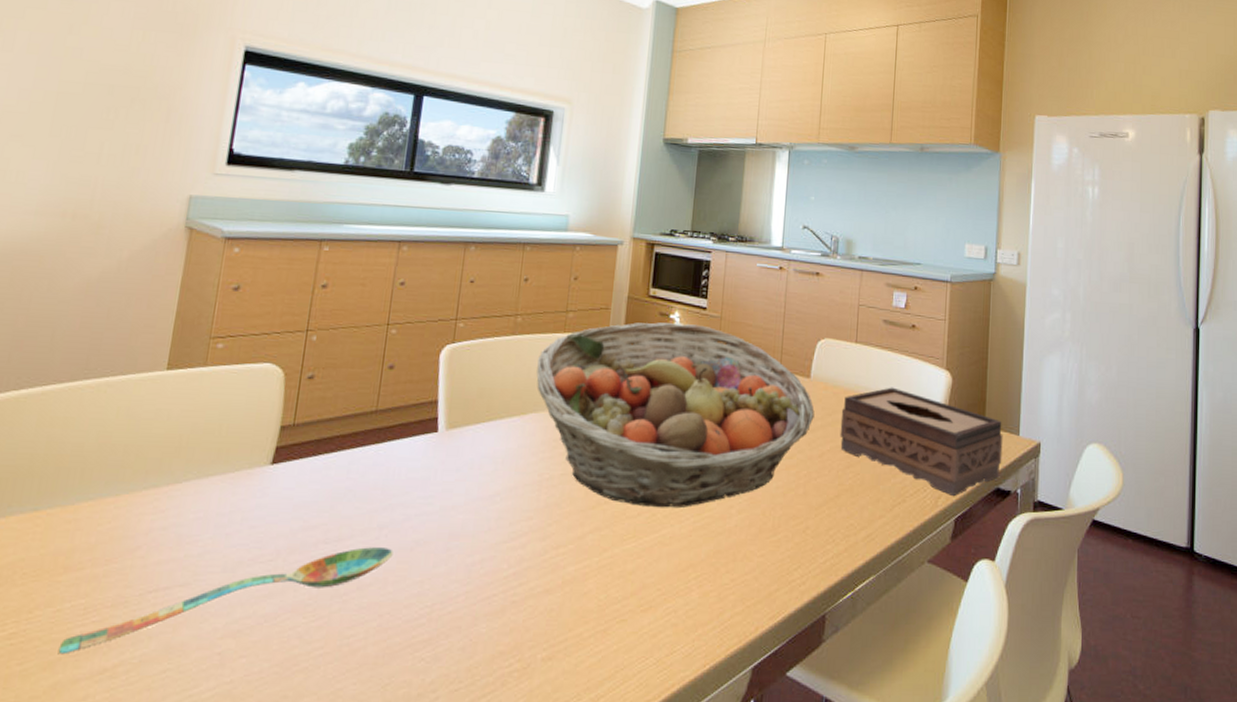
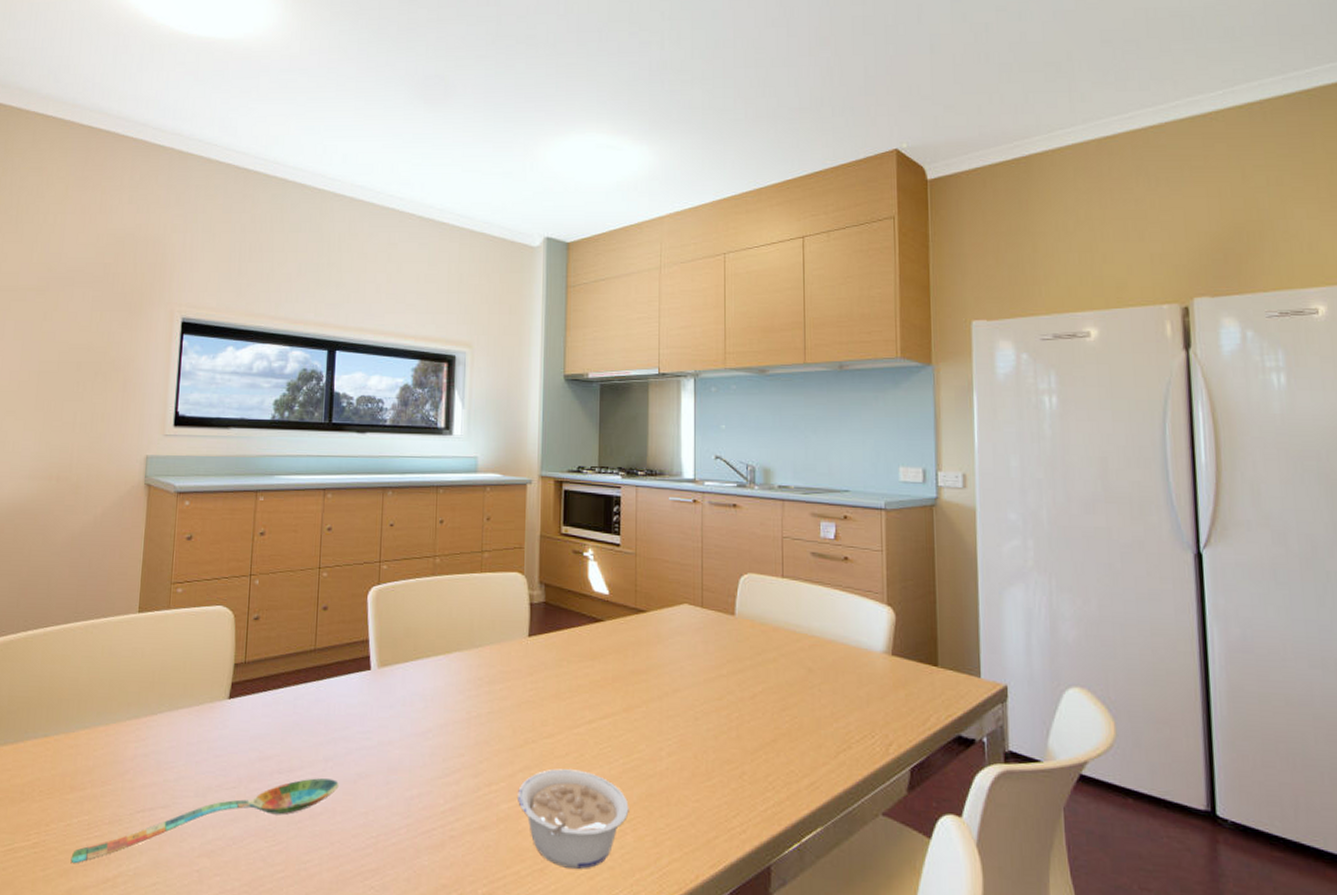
fruit basket: present [536,322,815,508] -> none [458,560,742,749]
legume: none [585,529,697,627] -> present [518,769,629,869]
tissue box: present [840,387,1003,497] -> none [771,624,962,744]

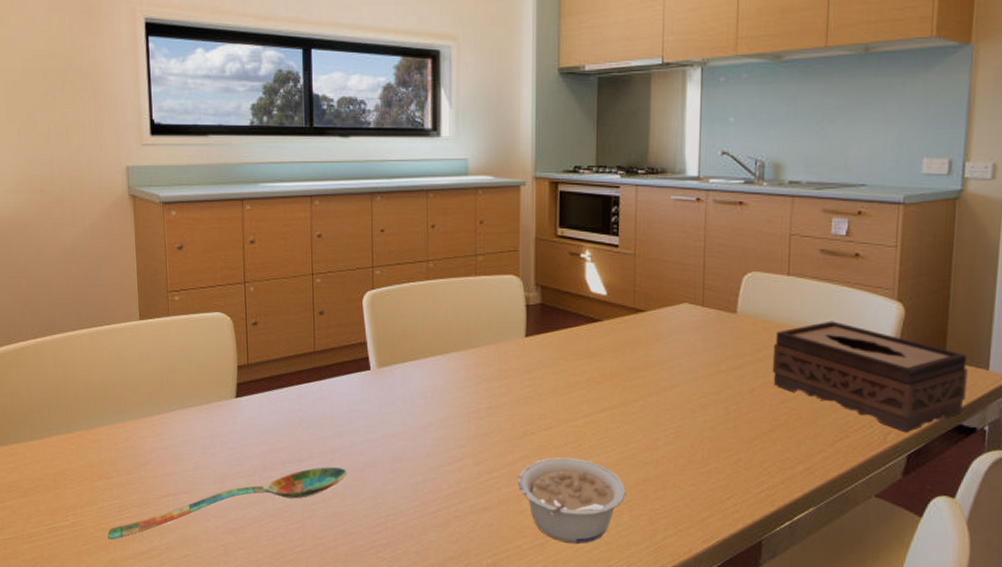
tissue box: none [771,624,962,744] -> present [772,321,968,433]

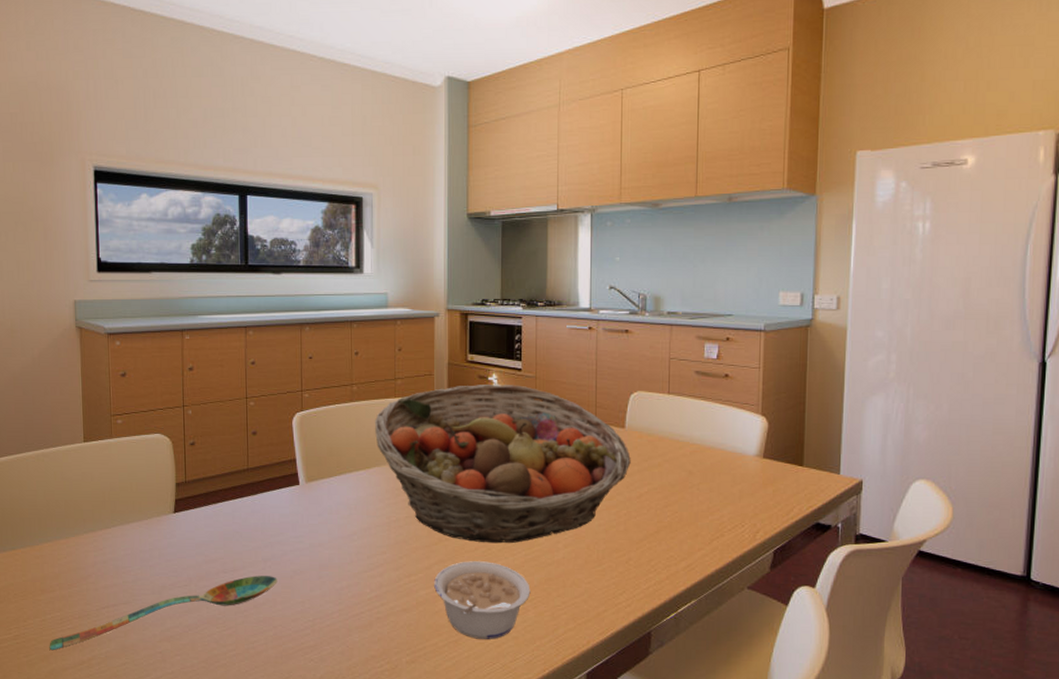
fruit basket: none [453,262,743,439] -> present [375,385,631,544]
tissue box: present [772,321,968,433] -> none [656,433,823,531]

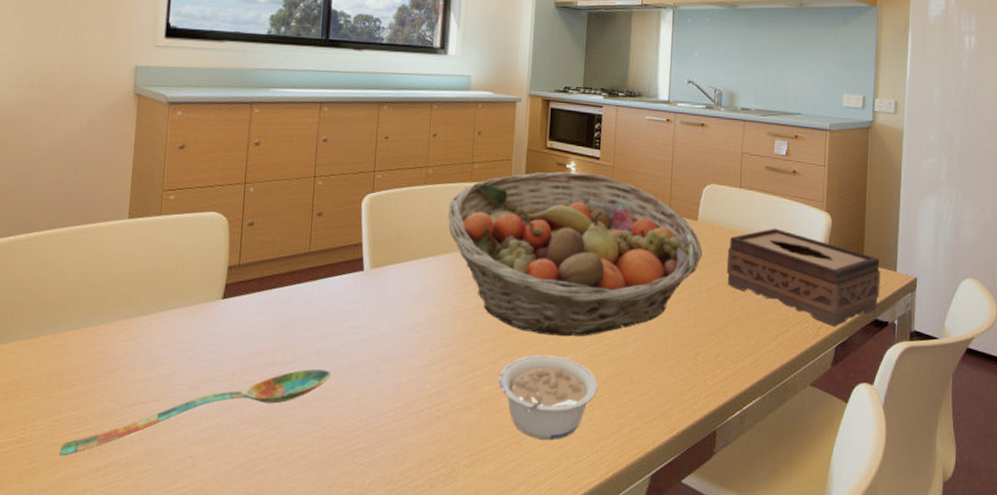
tissue box: none [656,433,823,531] -> present [726,228,881,327]

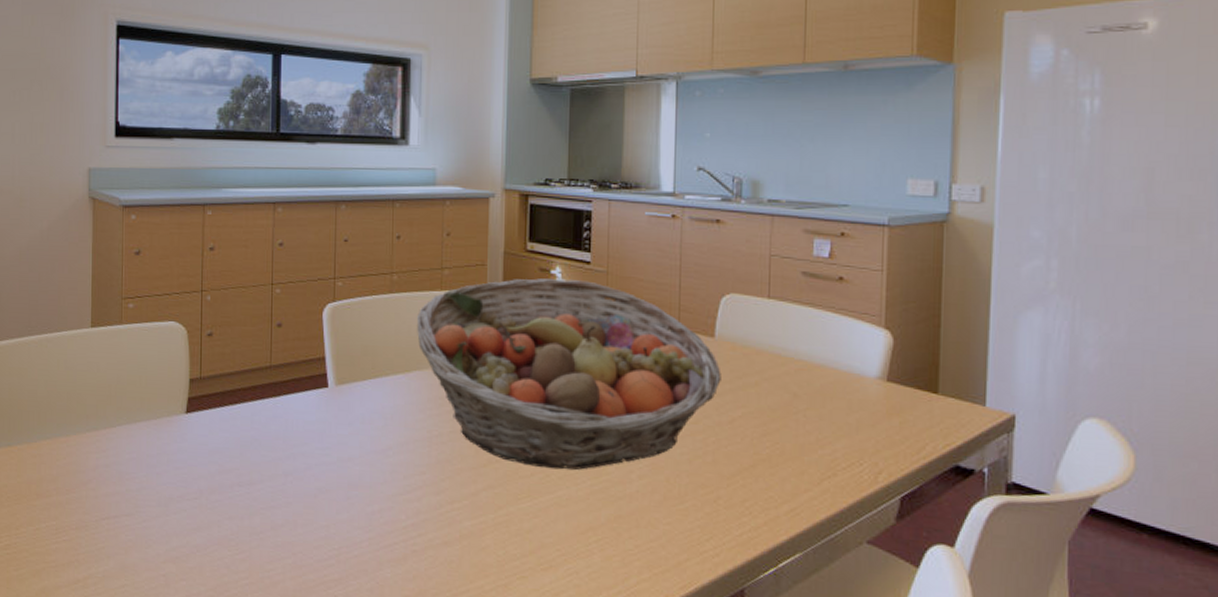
spoon: present [59,369,331,456] -> none [42,491,299,565]
legume: present [499,355,598,440] -> none [481,488,597,586]
tissue box: present [726,228,881,327] -> none [753,348,963,473]

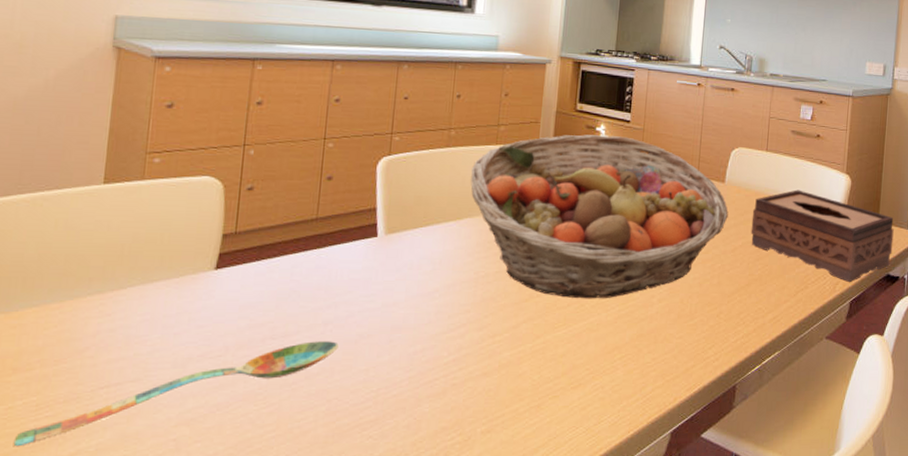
spoon: none [42,491,299,565] -> present [13,341,339,447]
tissue box: none [753,348,963,473] -> present [750,189,894,283]

